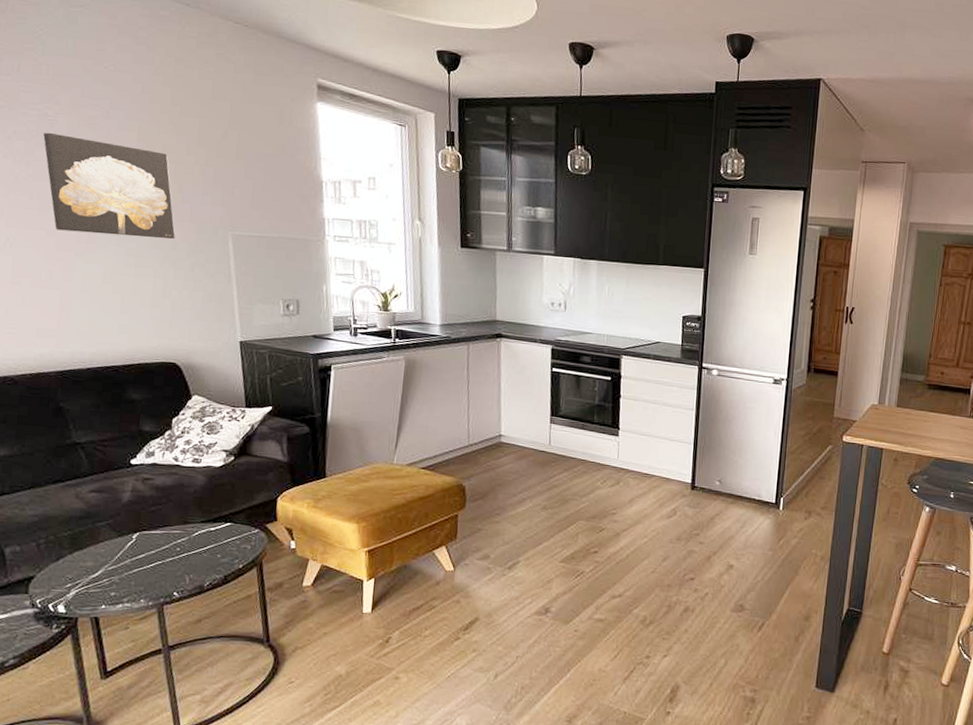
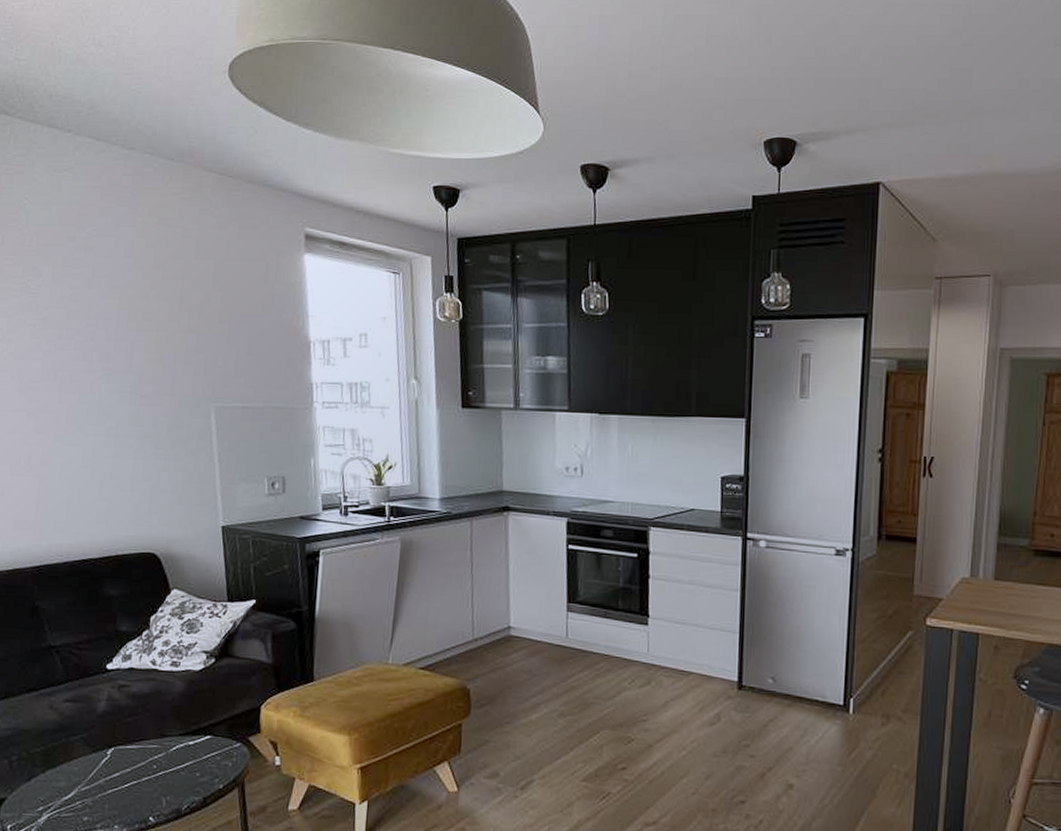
wall art: present [43,132,176,239] -> none [25,306,156,415]

